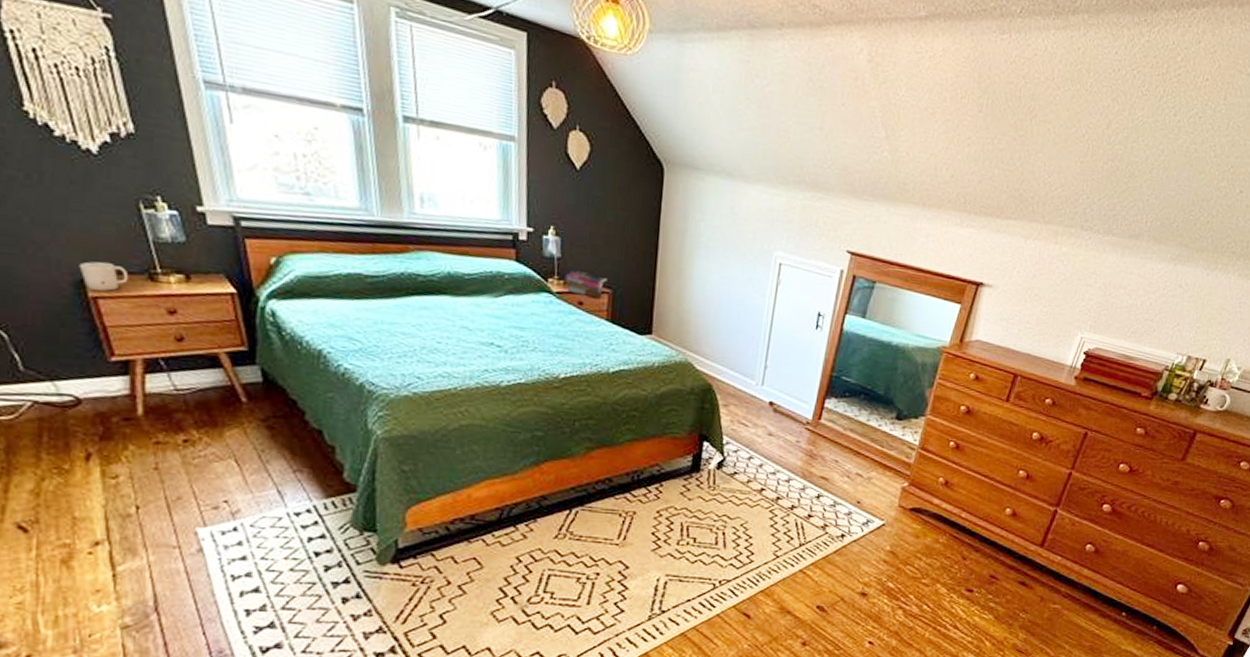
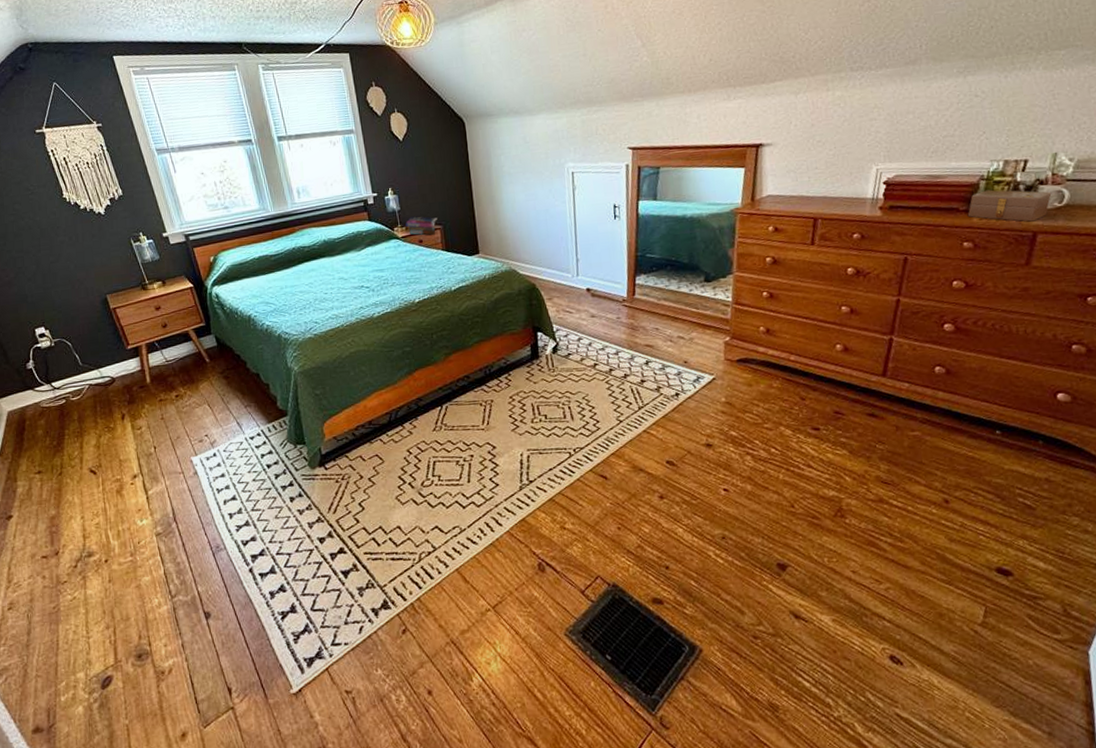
mug: present [79,261,129,292] -> none [103,283,131,304]
jewelry box: none [1146,381,1217,420] -> present [967,189,1052,222]

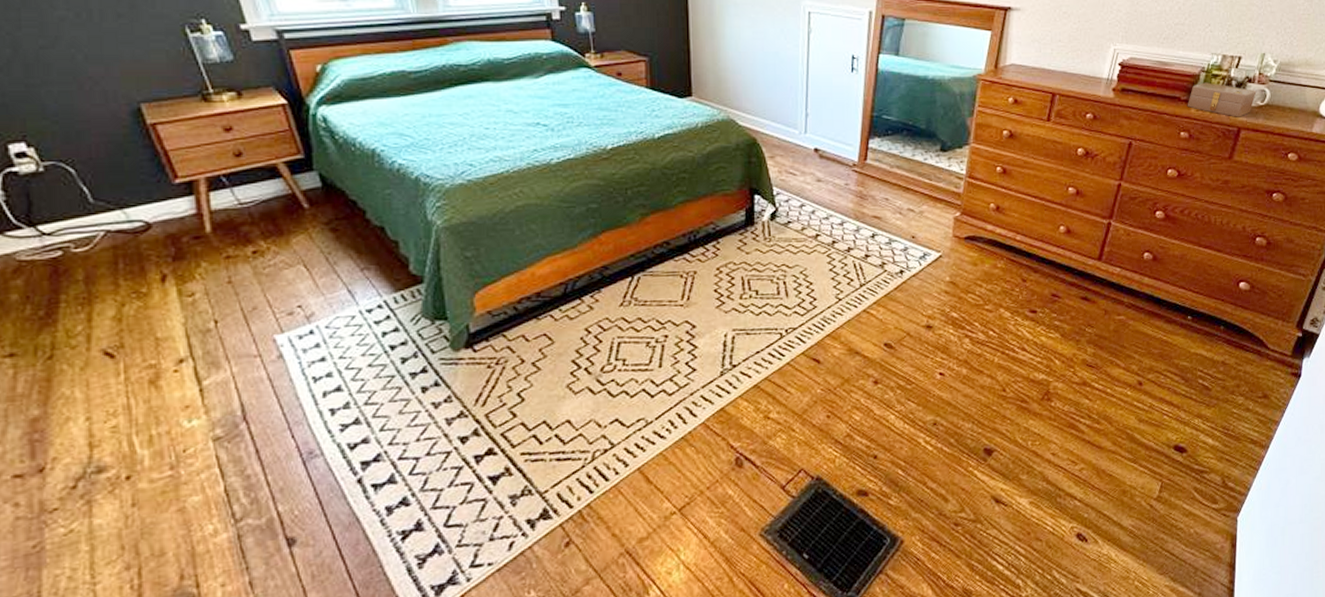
books: present [405,216,437,235] -> none [601,42,642,67]

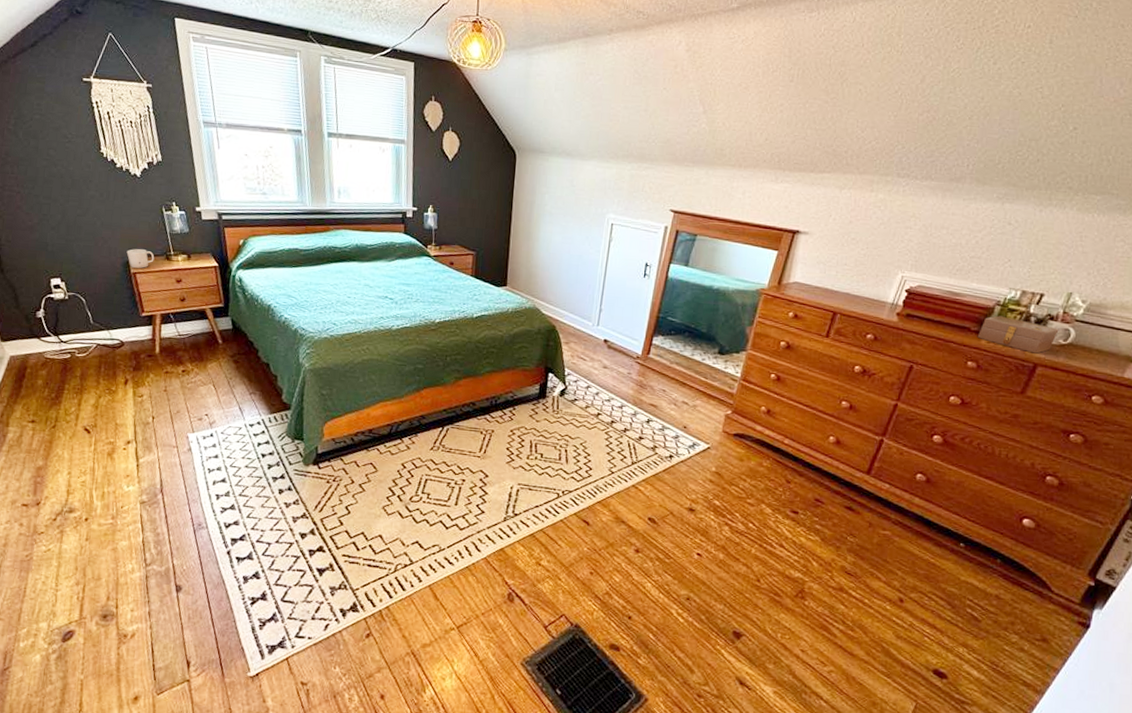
mug: none [135,89,183,118] -> present [126,249,155,269]

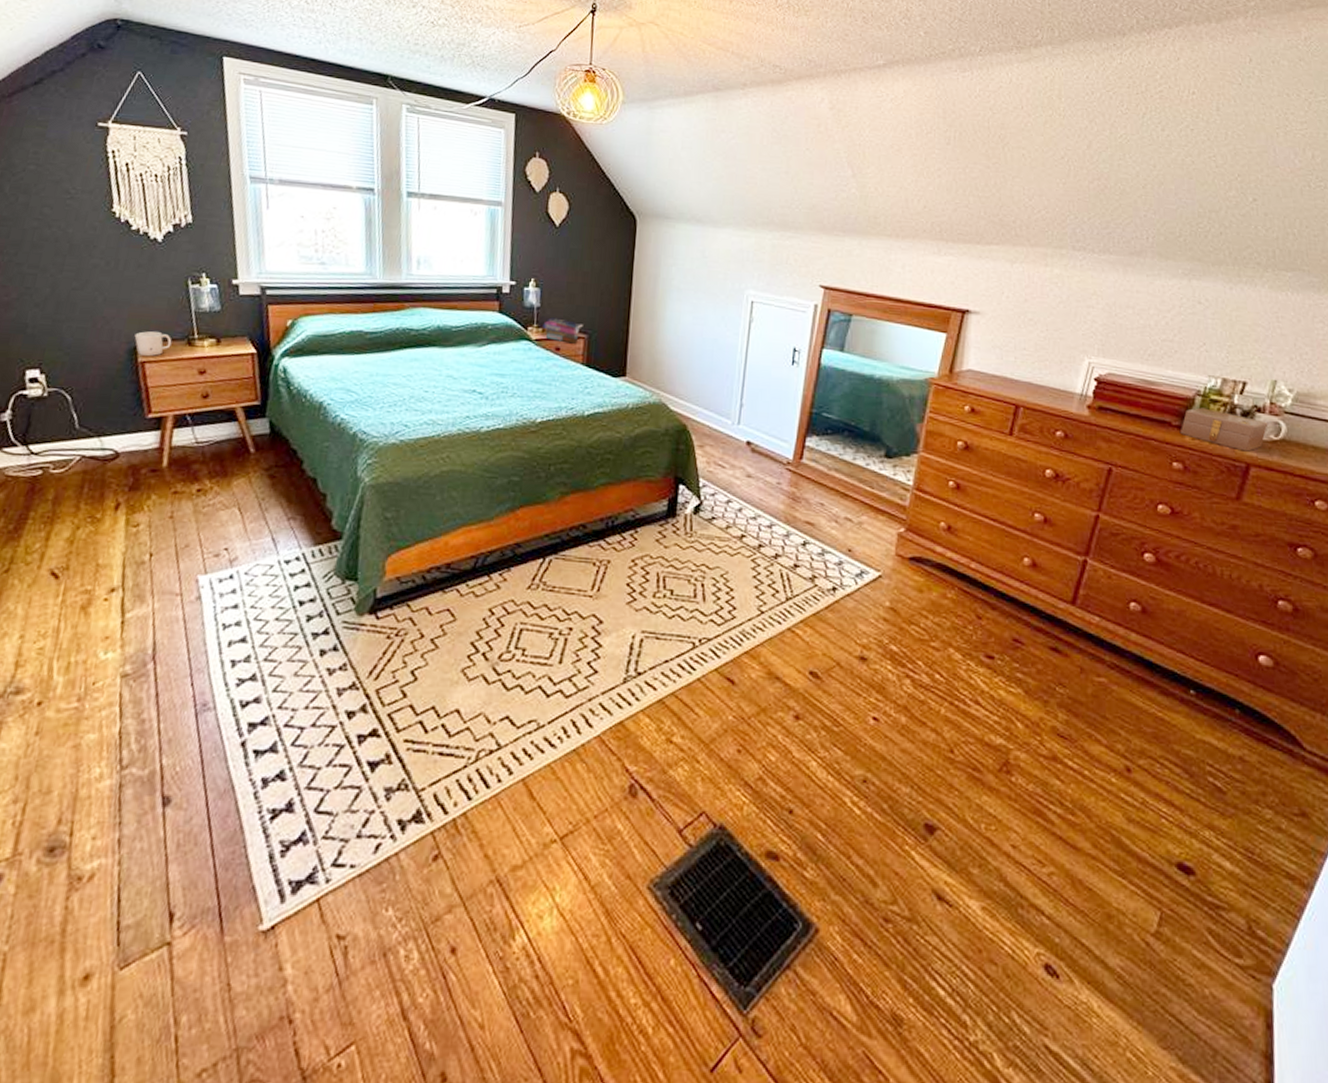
books: none [440,237,472,259] -> present [543,317,583,344]

